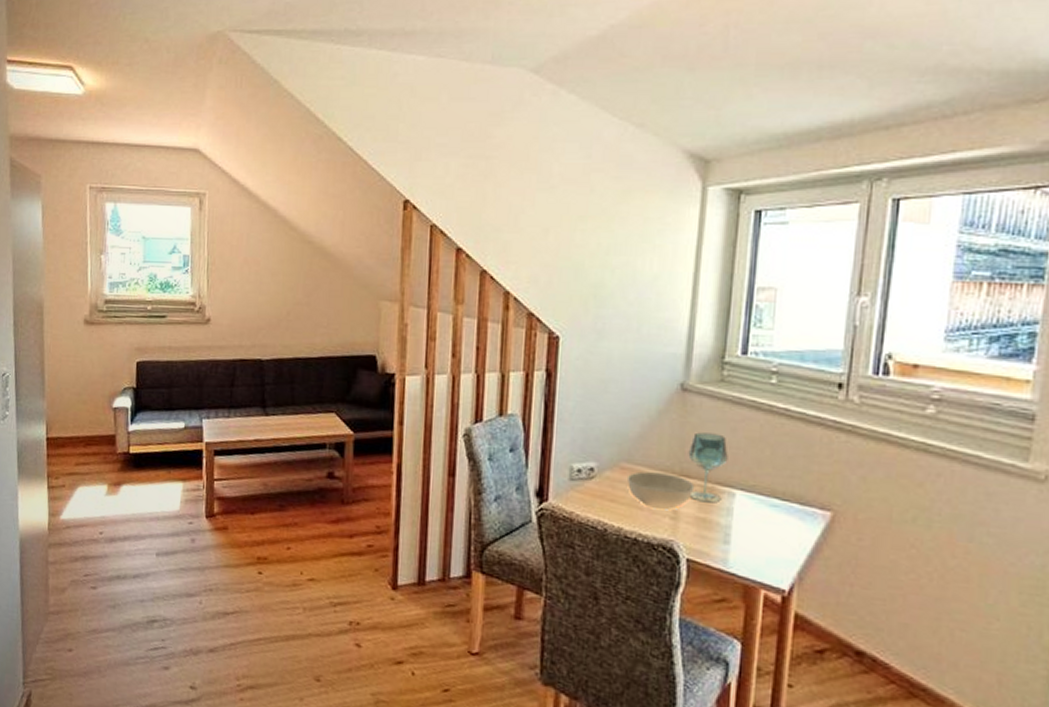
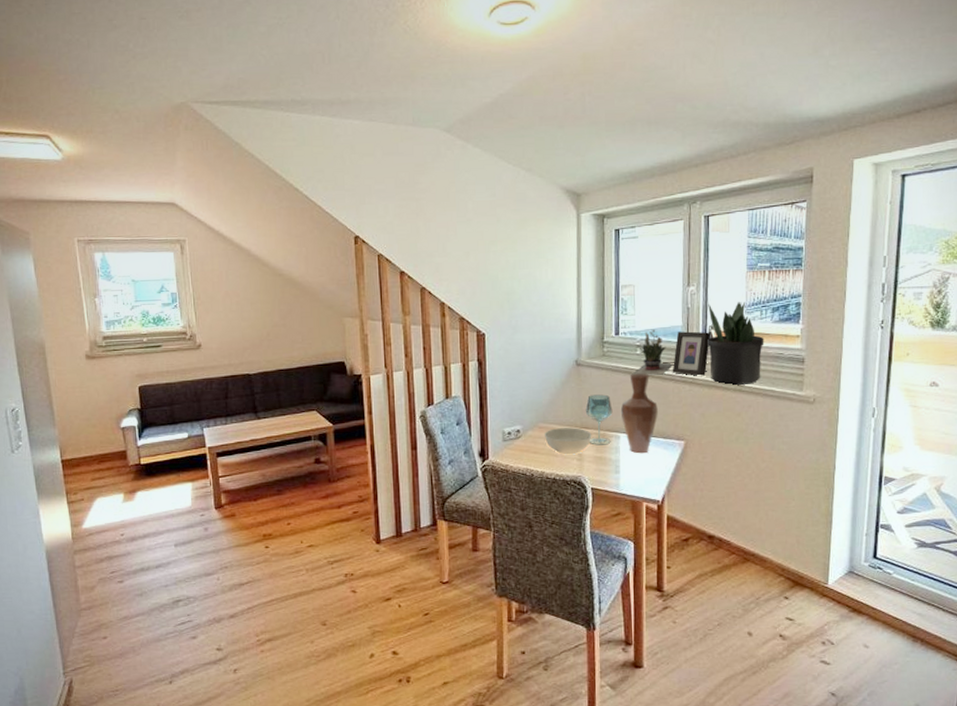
vase: none [739,409,796,522] -> present [620,373,658,454]
potted flower: none [761,351,826,416] -> present [632,329,674,375]
picture frame: none [821,358,888,424] -> present [672,331,711,376]
planter: none [880,322,972,443] -> present [708,302,764,385]

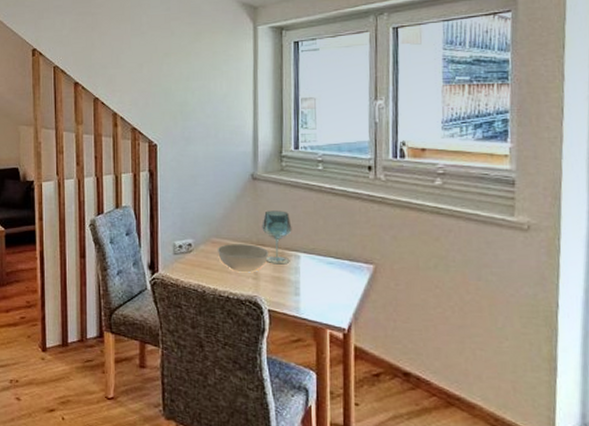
vase: present [620,373,658,454] -> none [300,190,343,276]
potted flower: present [632,329,674,375] -> none [313,144,361,193]
picture frame: present [672,331,711,376] -> none [358,147,403,195]
planter: present [708,302,764,385] -> none [399,117,466,206]

